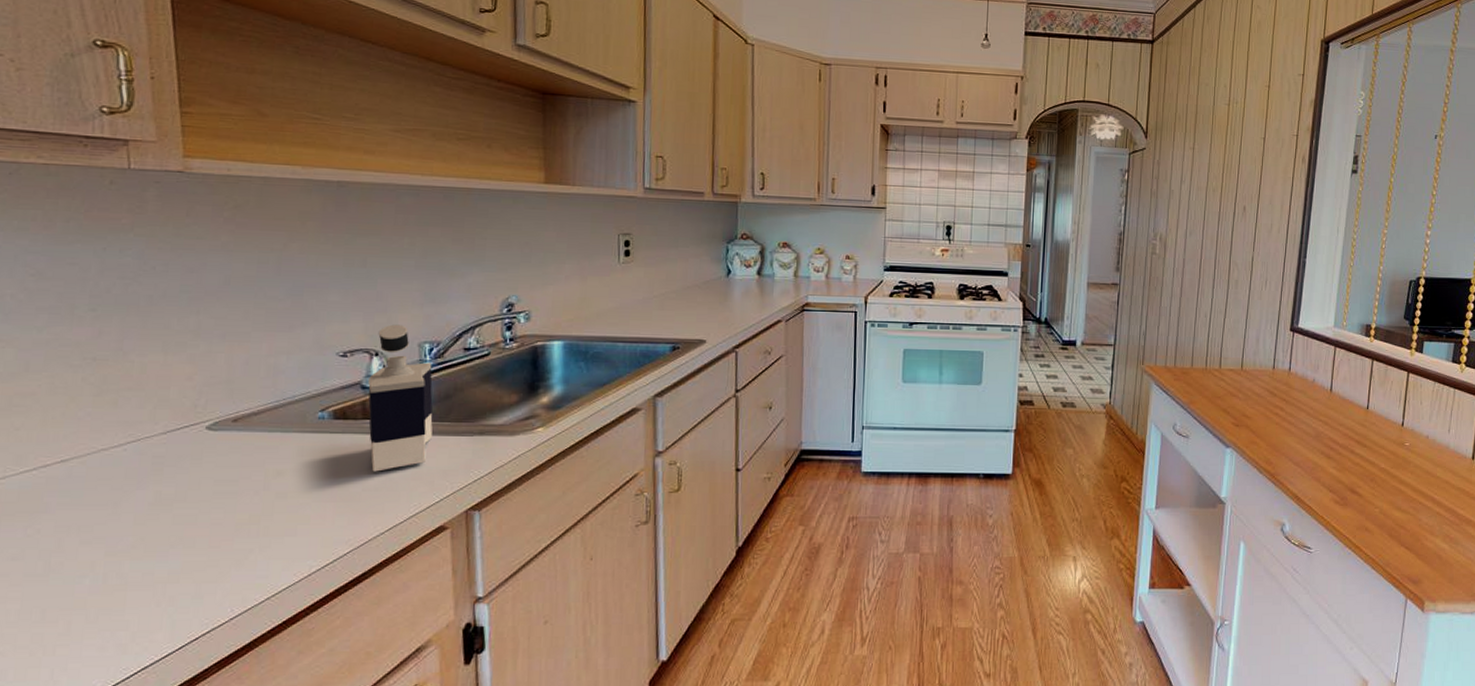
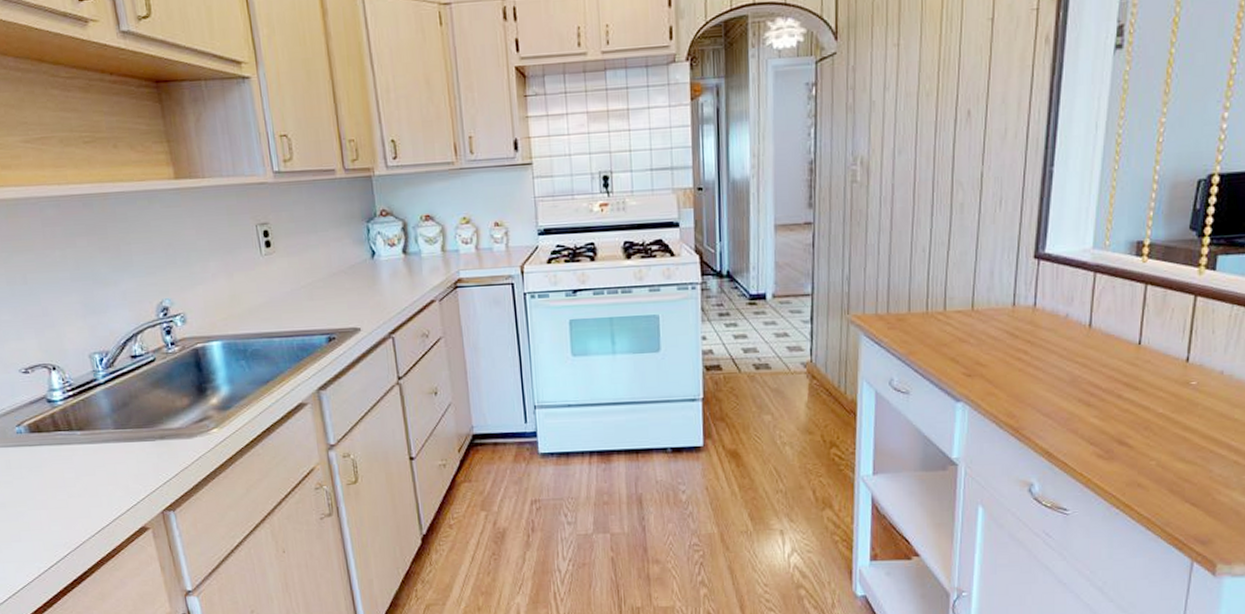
perfume bottle: present [368,324,433,472] -> none [51,337,119,480]

